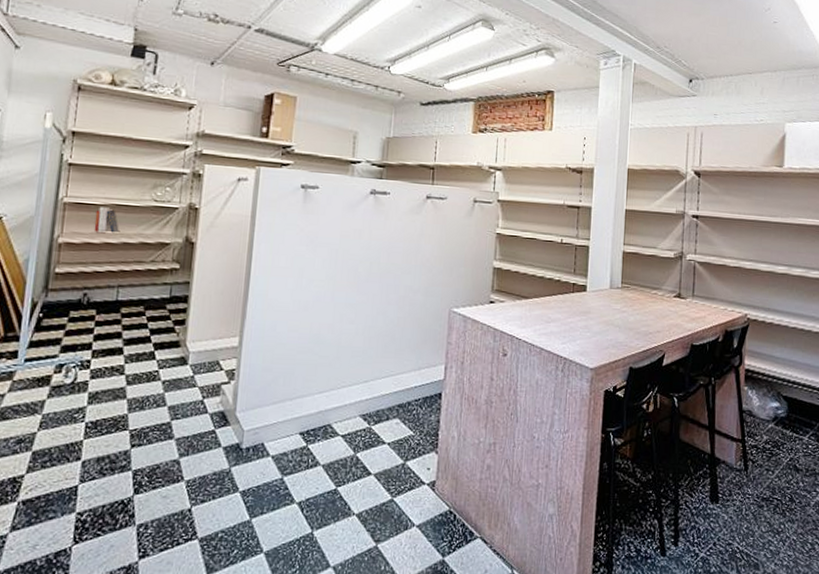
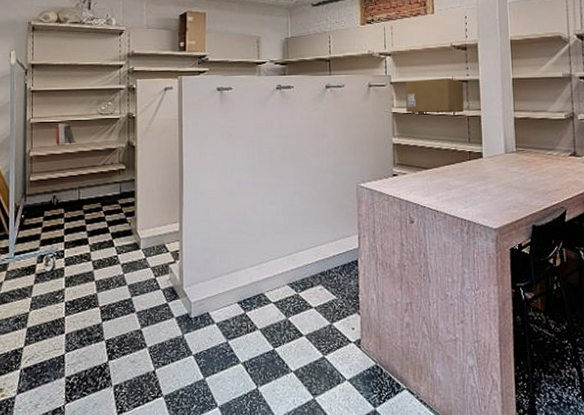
box: none [512,200,574,240] -> present [405,78,464,113]

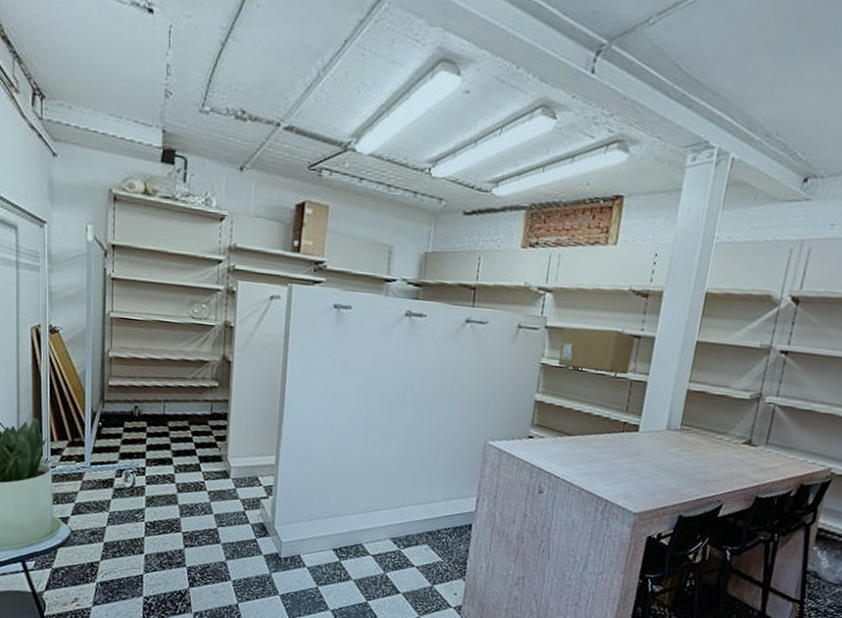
books: present [56,124,75,145] -> none [139,323,162,349]

